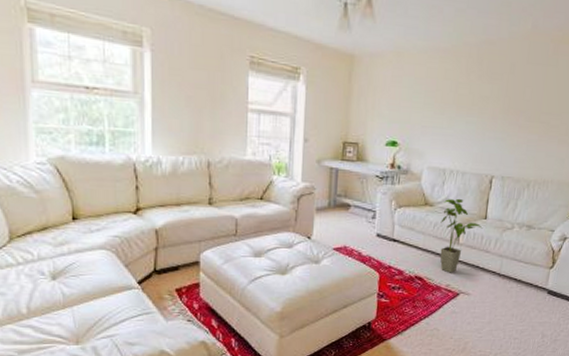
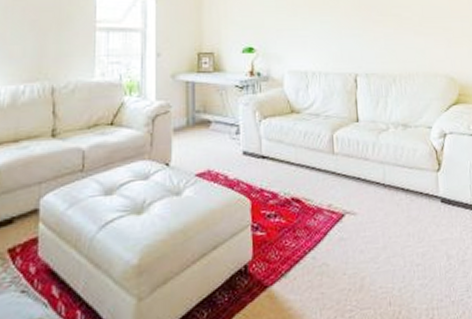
house plant: present [440,198,483,273] -> none [310,101,357,190]

